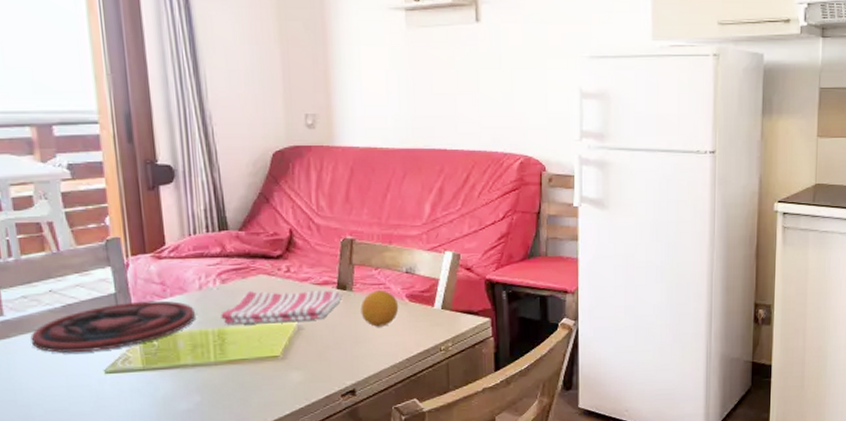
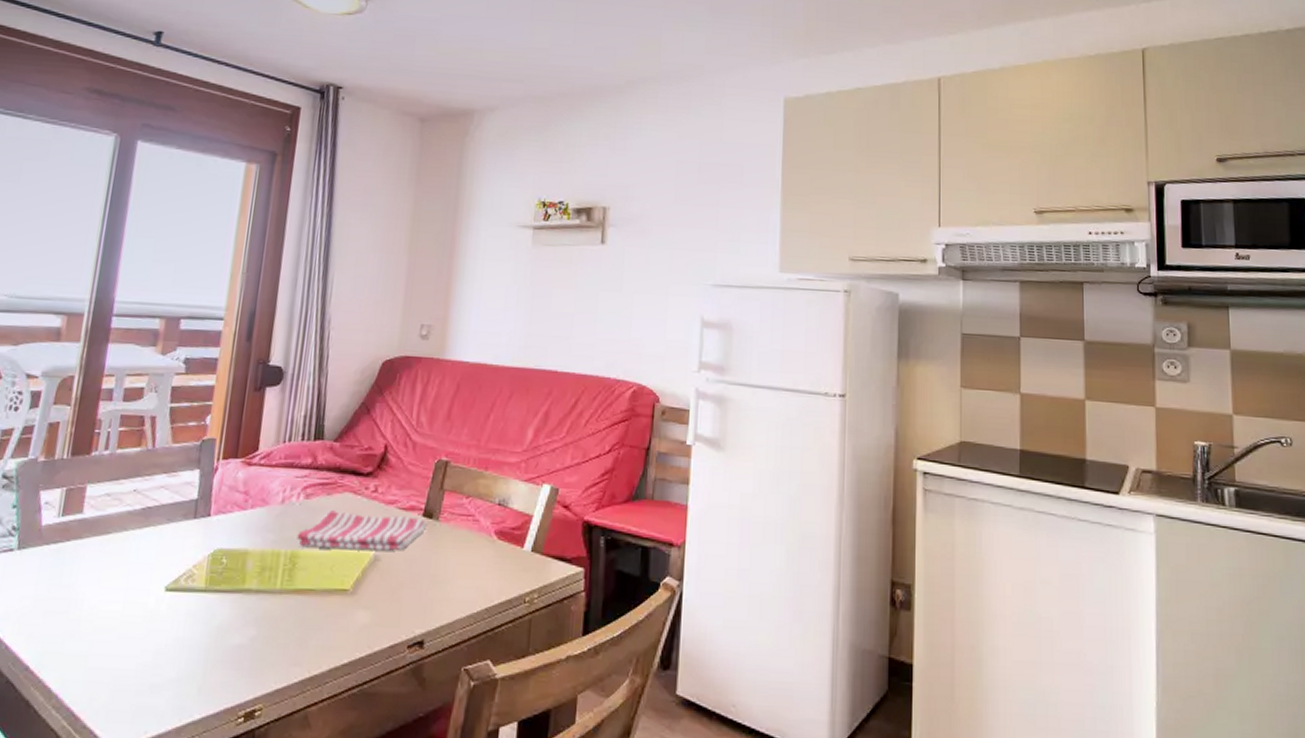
plate: present [30,300,195,353] -> none [101,510,272,563]
fruit: present [360,289,399,327] -> none [444,521,486,566]

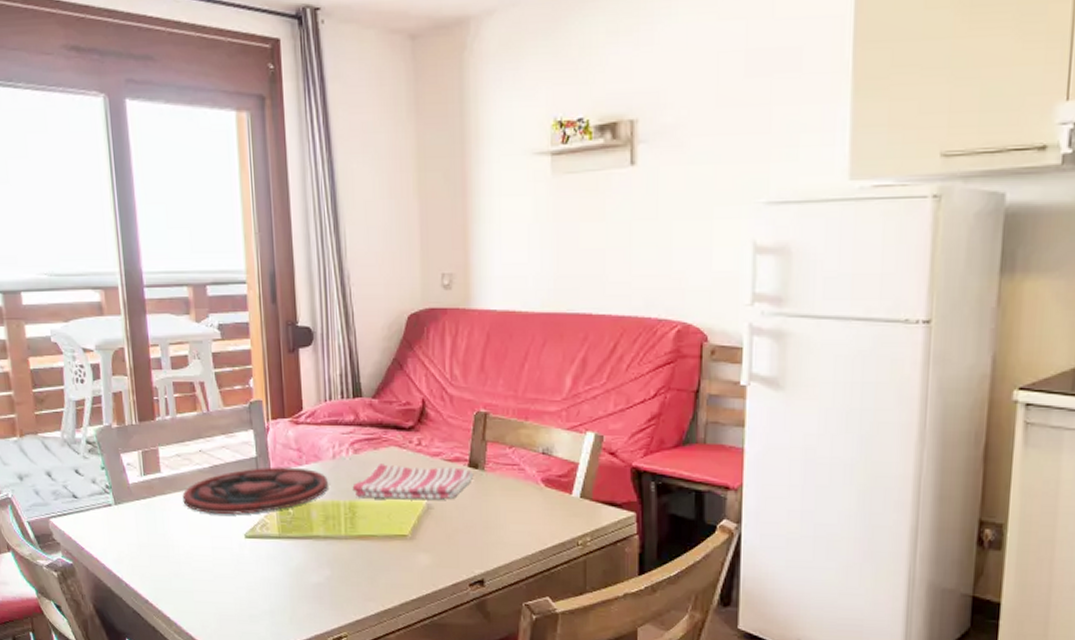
plate: none [101,510,272,563] -> present [182,467,328,514]

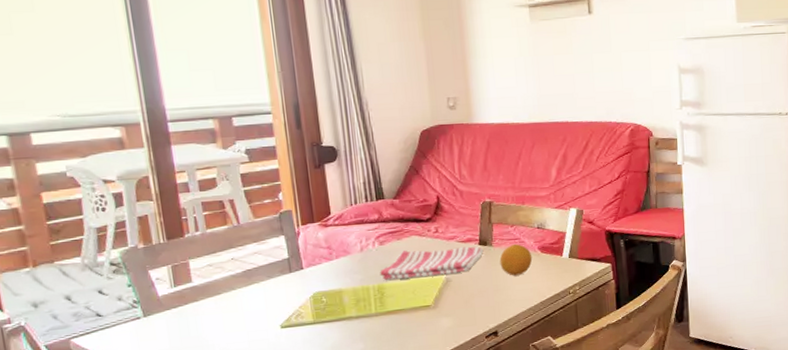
plate: present [182,467,328,514] -> none [215,262,358,312]
fruit: none [492,470,534,513] -> present [499,243,533,276]

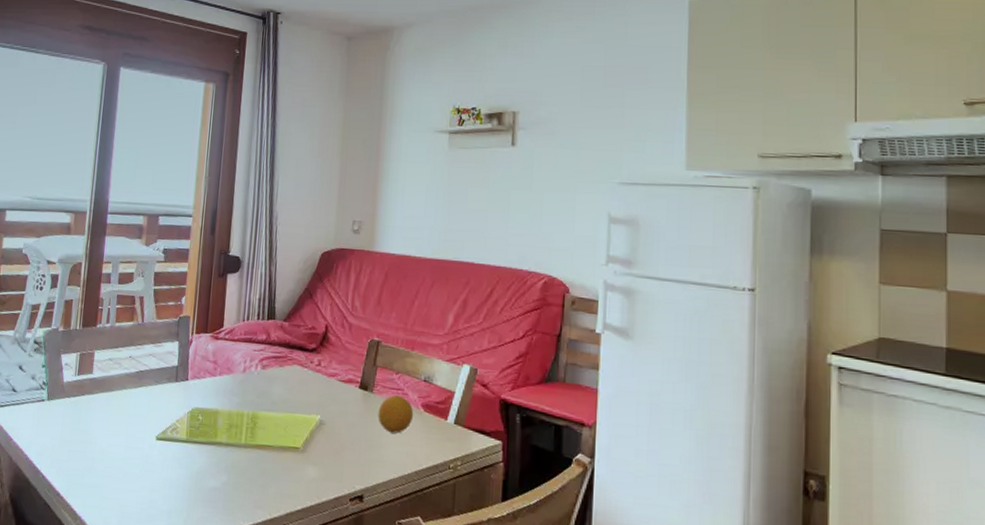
dish towel: present [380,246,484,280] -> none [256,380,363,417]

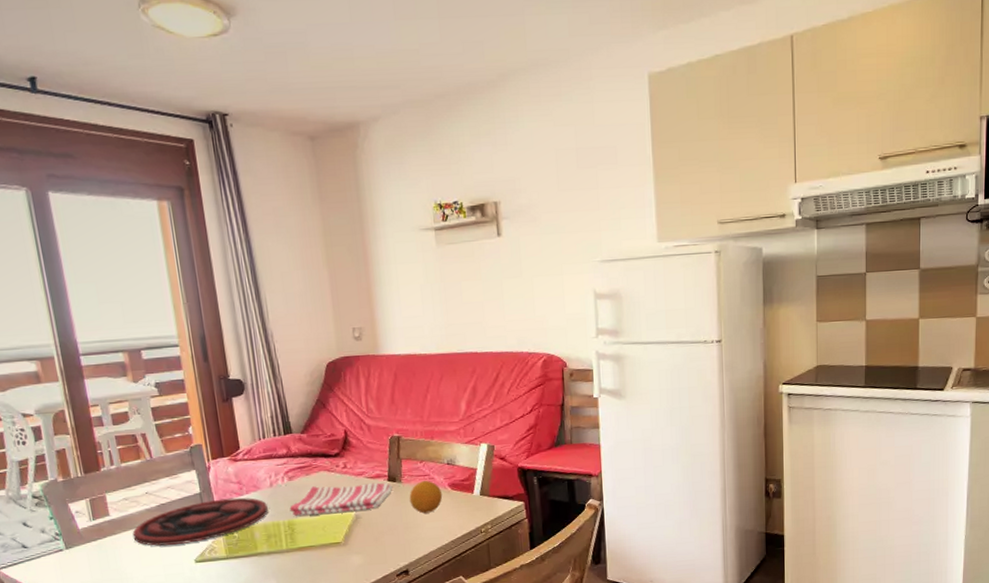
plate: none [107,376,236,418] -> present [132,497,268,546]
dish towel: none [256,380,363,417] -> present [289,482,393,516]

